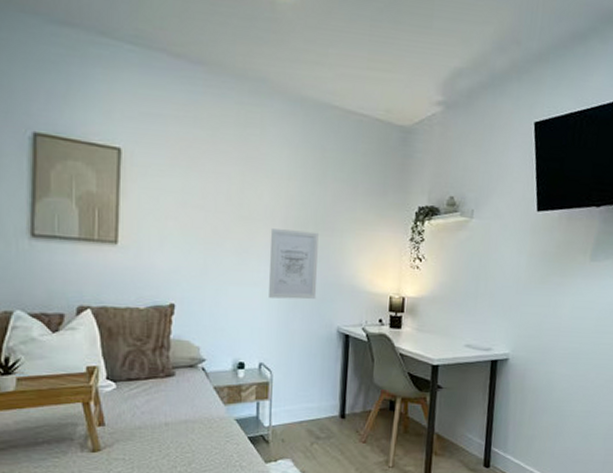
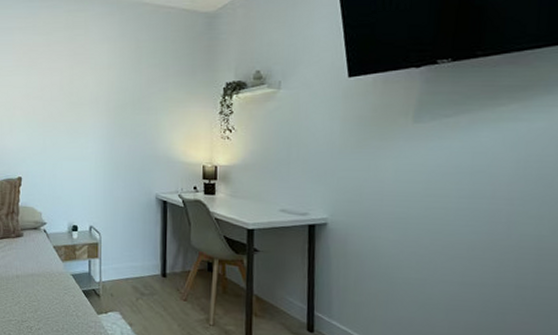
wall art: present [269,229,319,300] -> none [95,111,137,171]

